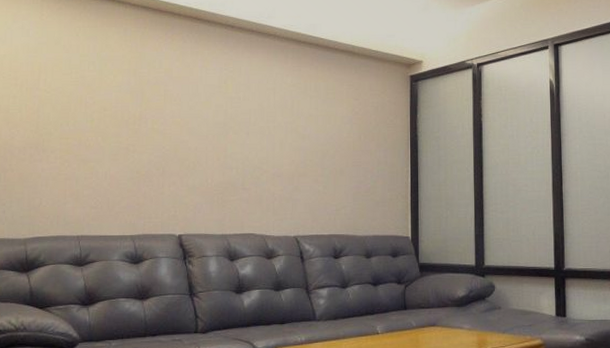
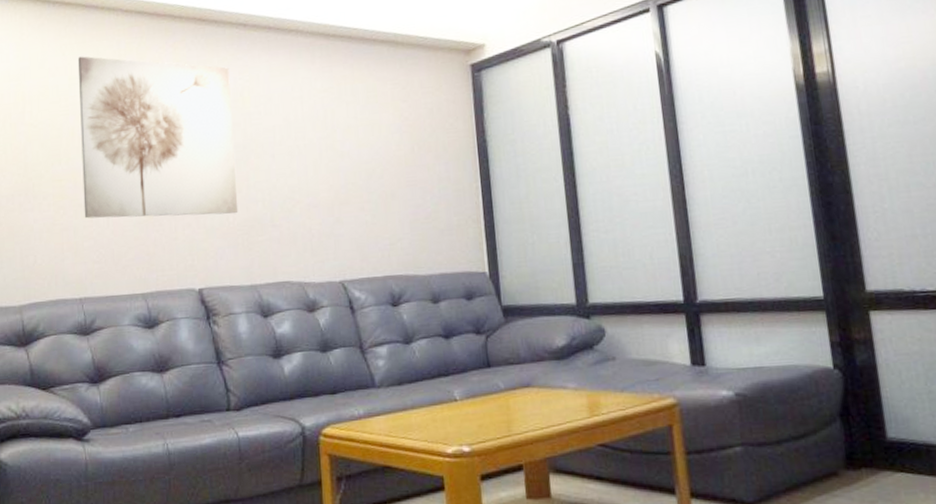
wall art: none [86,38,217,177] -> present [77,56,239,219]

